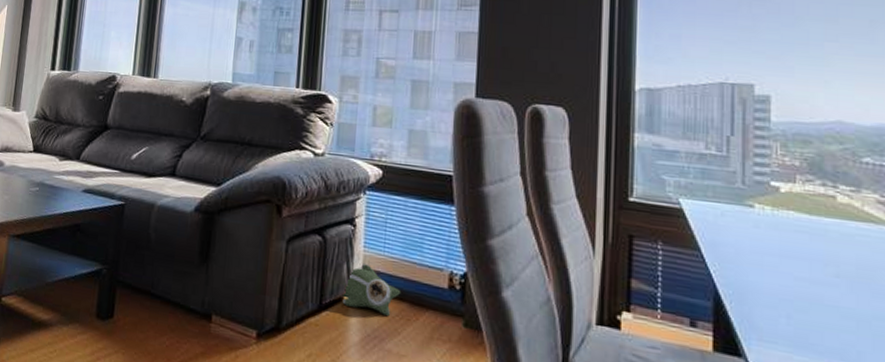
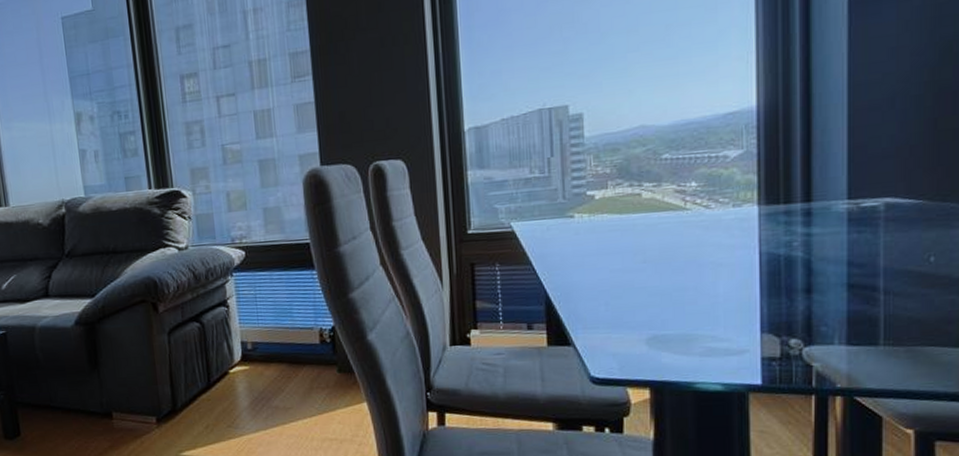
plush toy: present [341,264,401,317] -> none [226,338,279,379]

